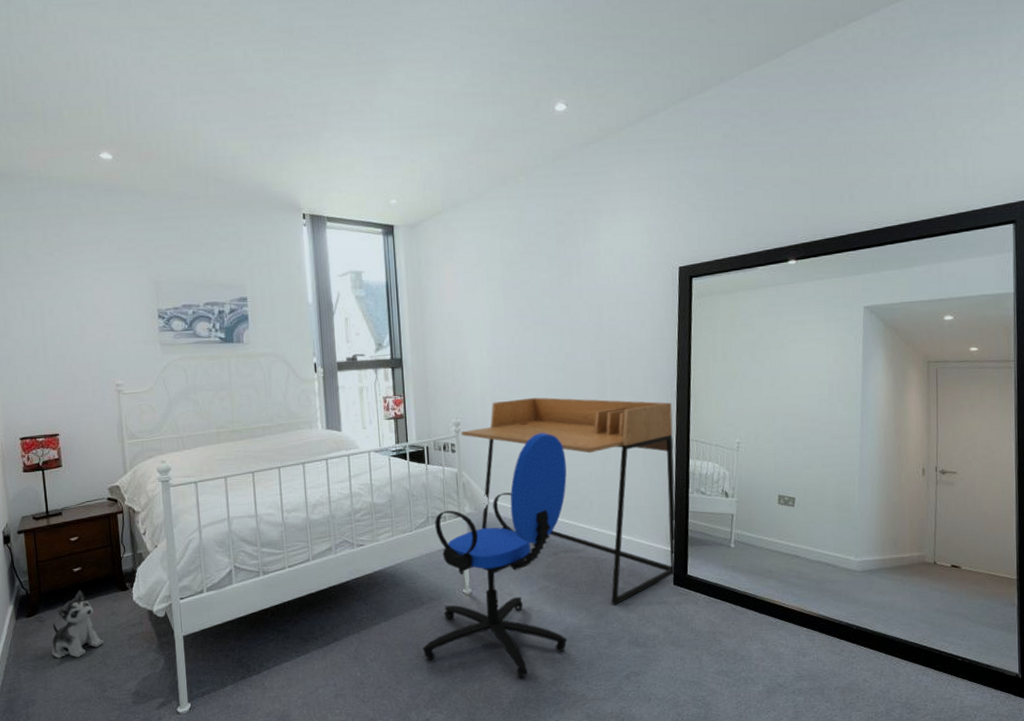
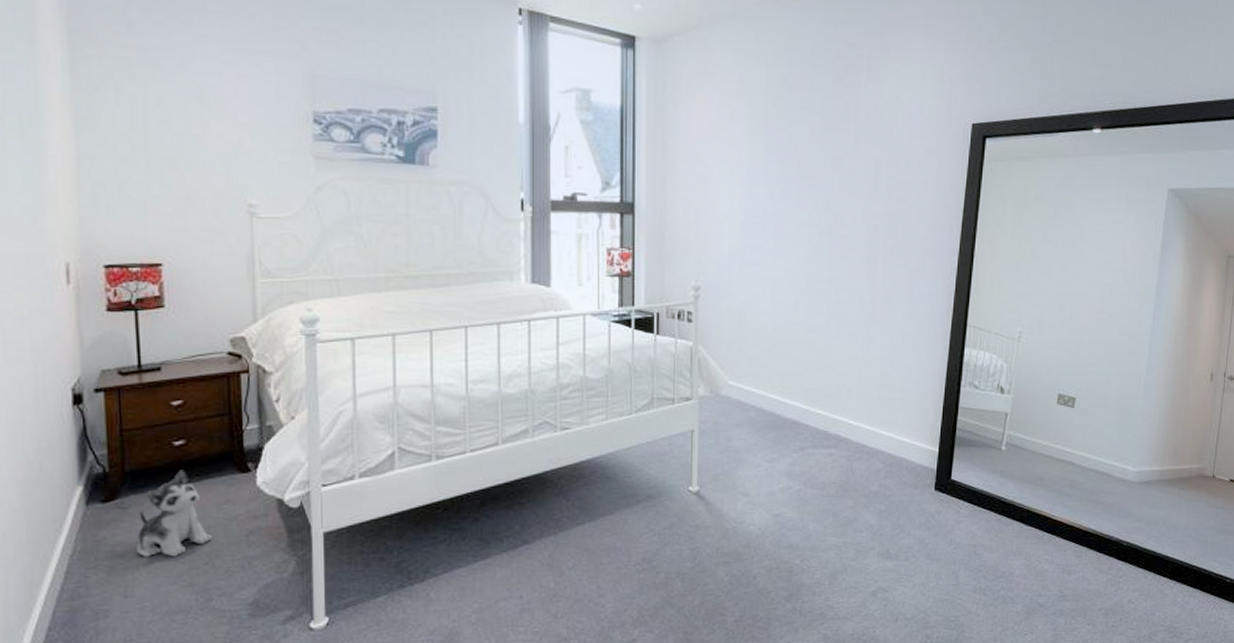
office chair: present [422,433,567,678] -> none [633,306,824,592]
desk: present [461,397,676,605] -> none [700,263,950,511]

